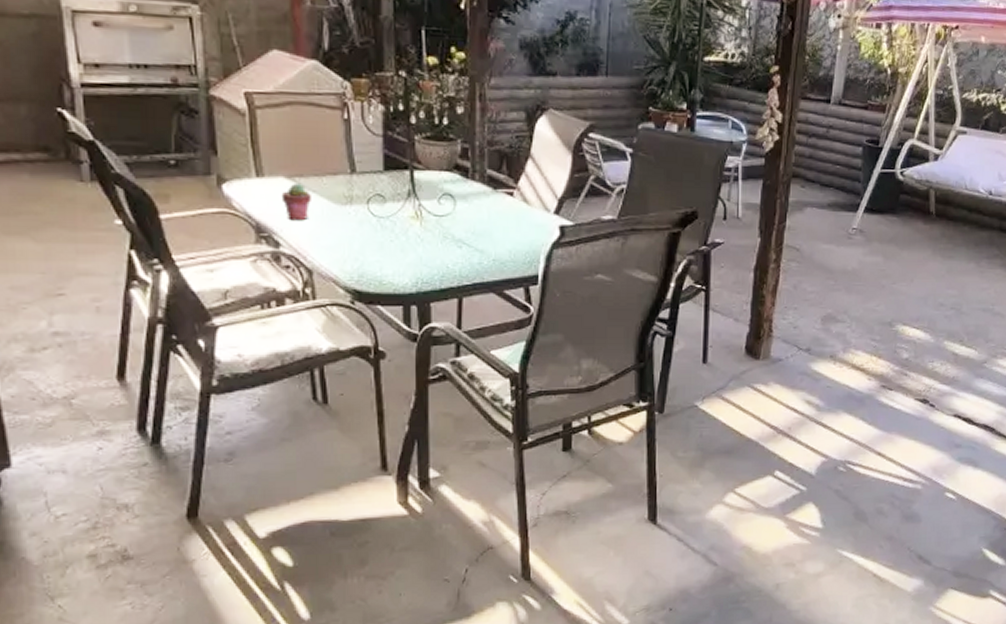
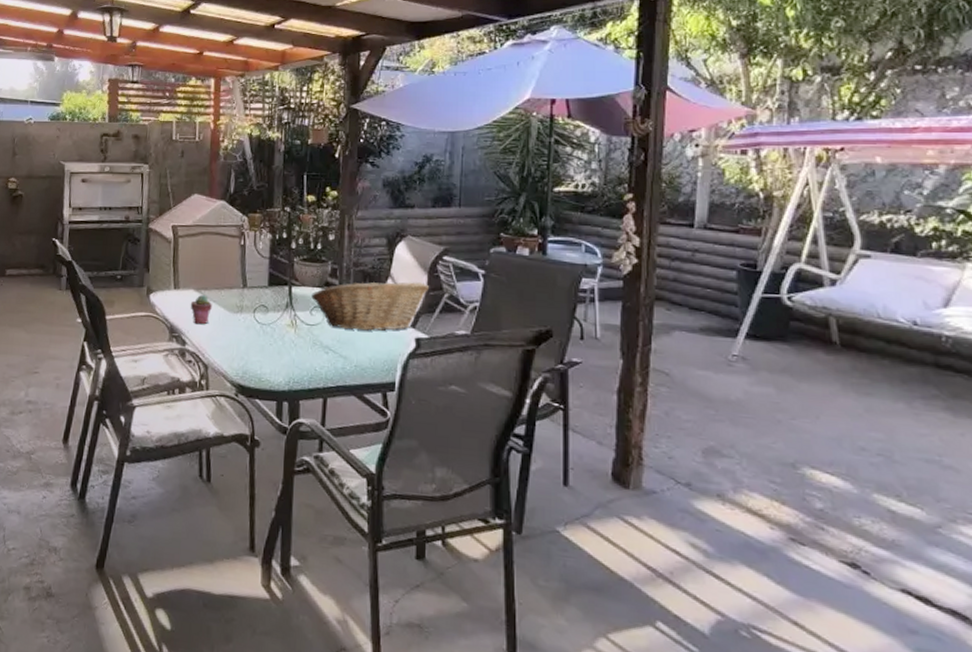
fruit basket: none [439,162,575,220] -> present [311,281,430,331]

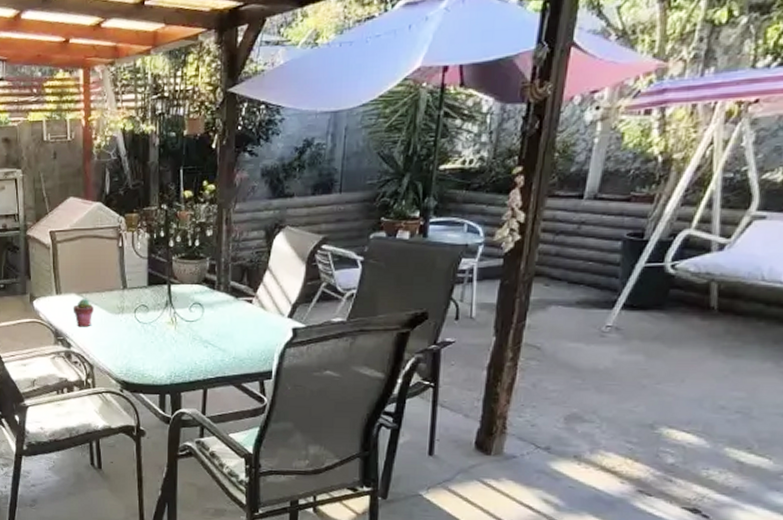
fruit basket: present [311,281,430,331] -> none [190,273,308,324]

